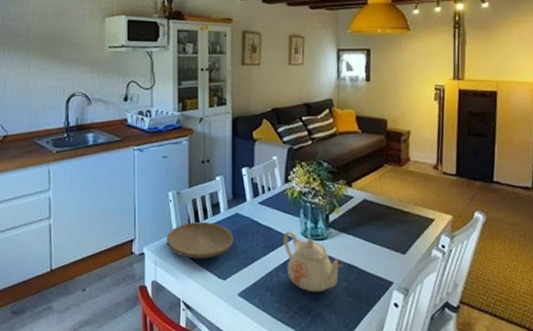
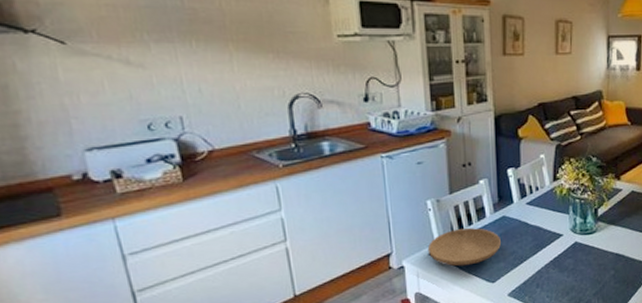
teapot: present [284,231,343,293] -> none [553,228,611,284]

